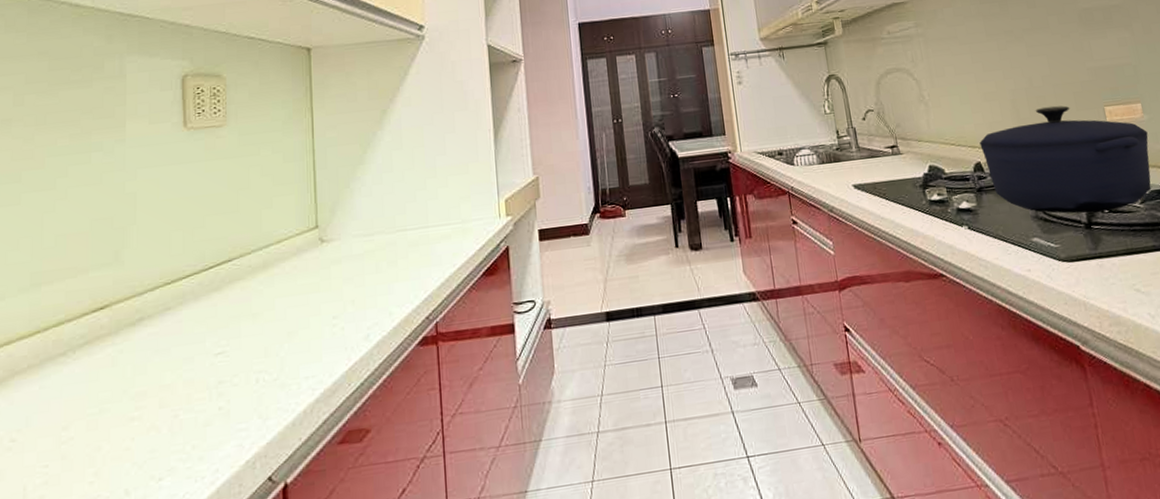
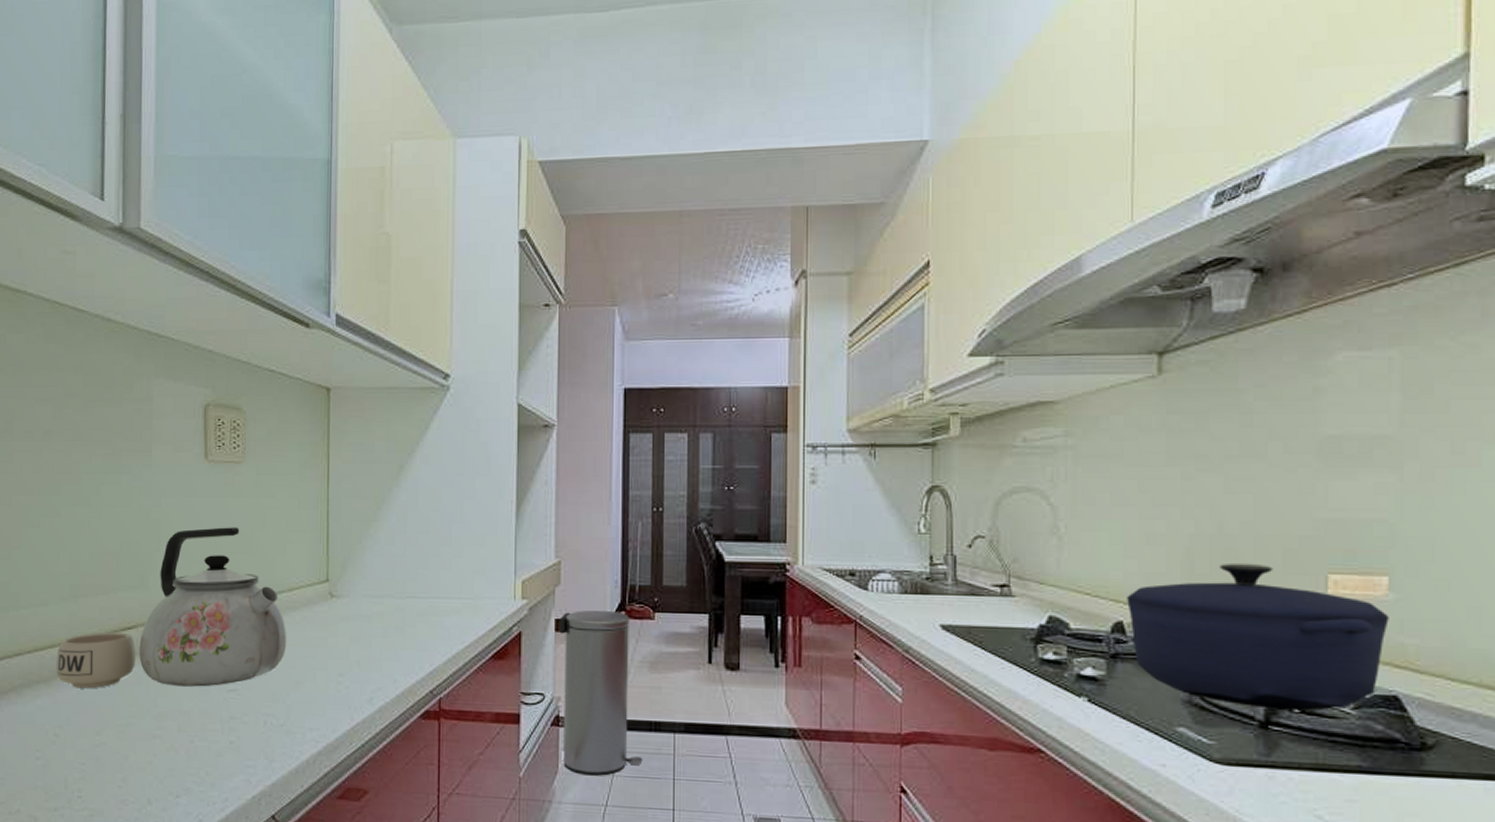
mug: none [13,313,110,384] -> present [56,632,137,689]
kettle: none [113,188,278,361] -> present [139,527,287,687]
pedal bin: none [542,214,630,371] -> present [559,610,643,776]

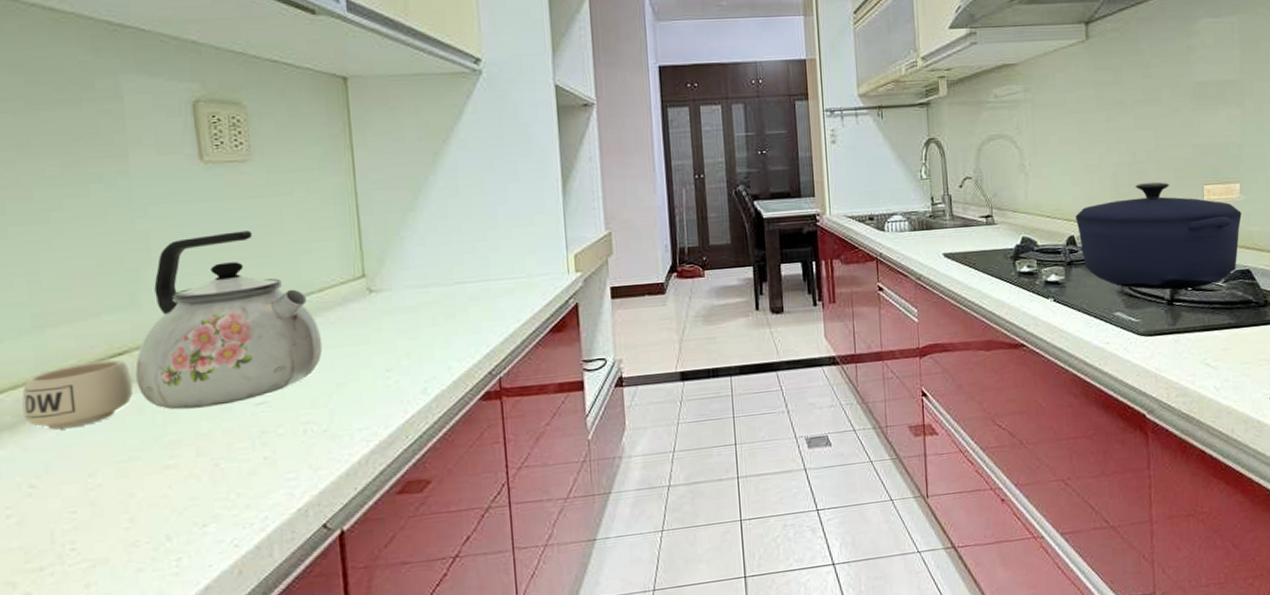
pedal bin: present [559,610,643,776] -> none [614,273,704,428]

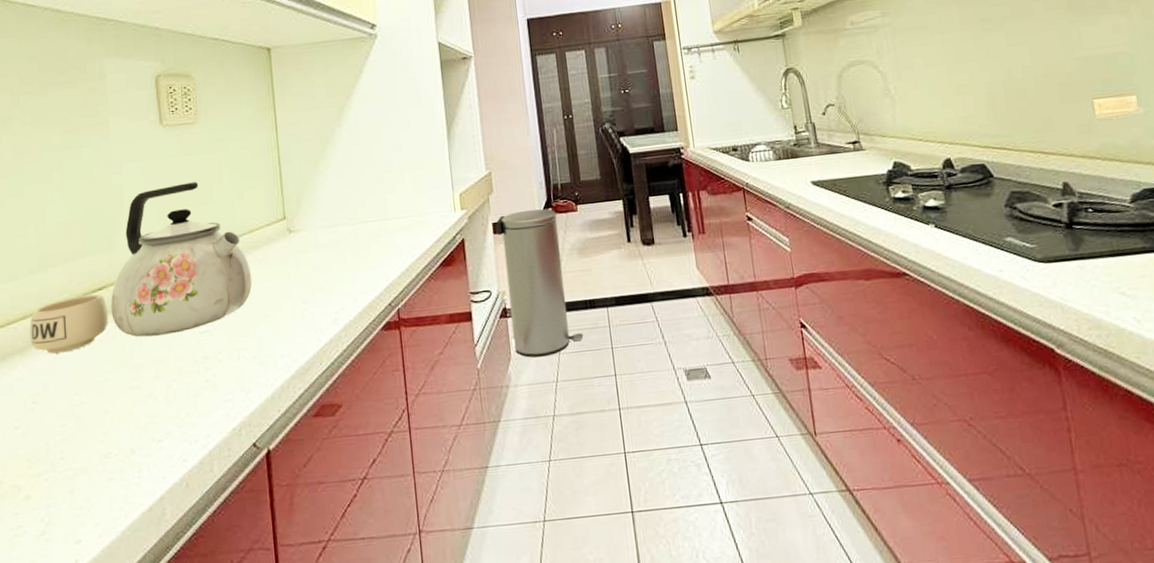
pedal bin: none [614,273,704,428] -> present [496,209,584,358]
cooking pot: present [1075,181,1242,290] -> none [950,98,1144,213]

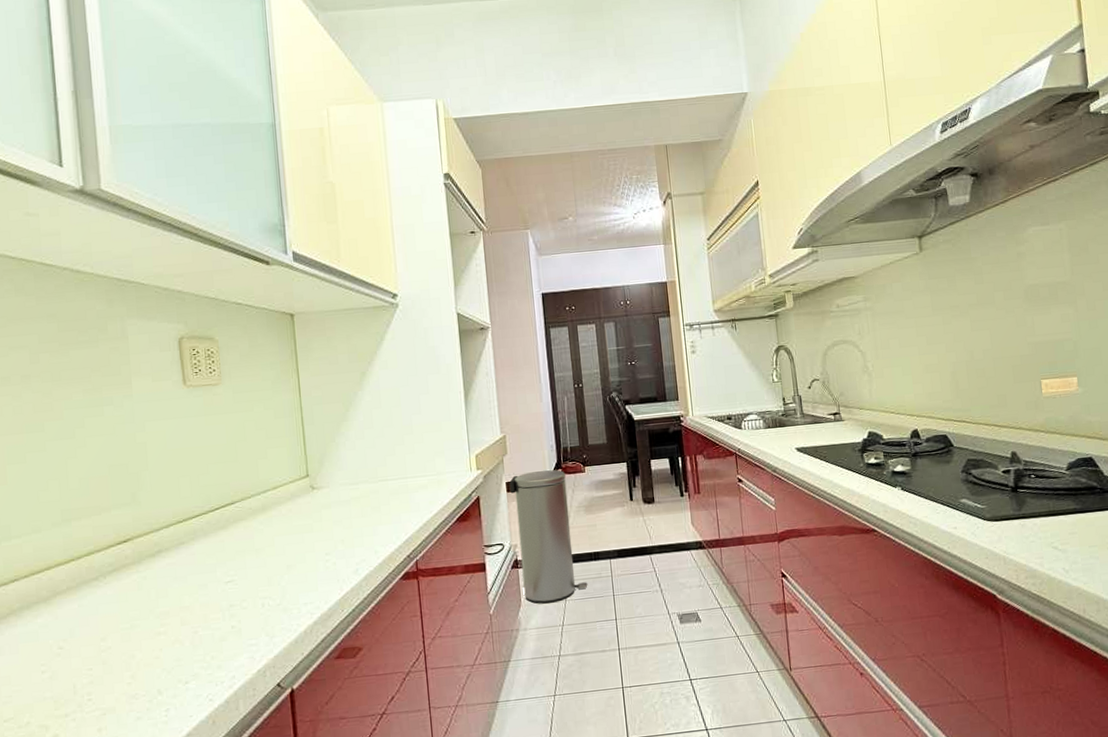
mug: present [29,293,109,354] -> none [54,545,135,603]
kettle: present [111,182,253,337] -> none [136,440,277,587]

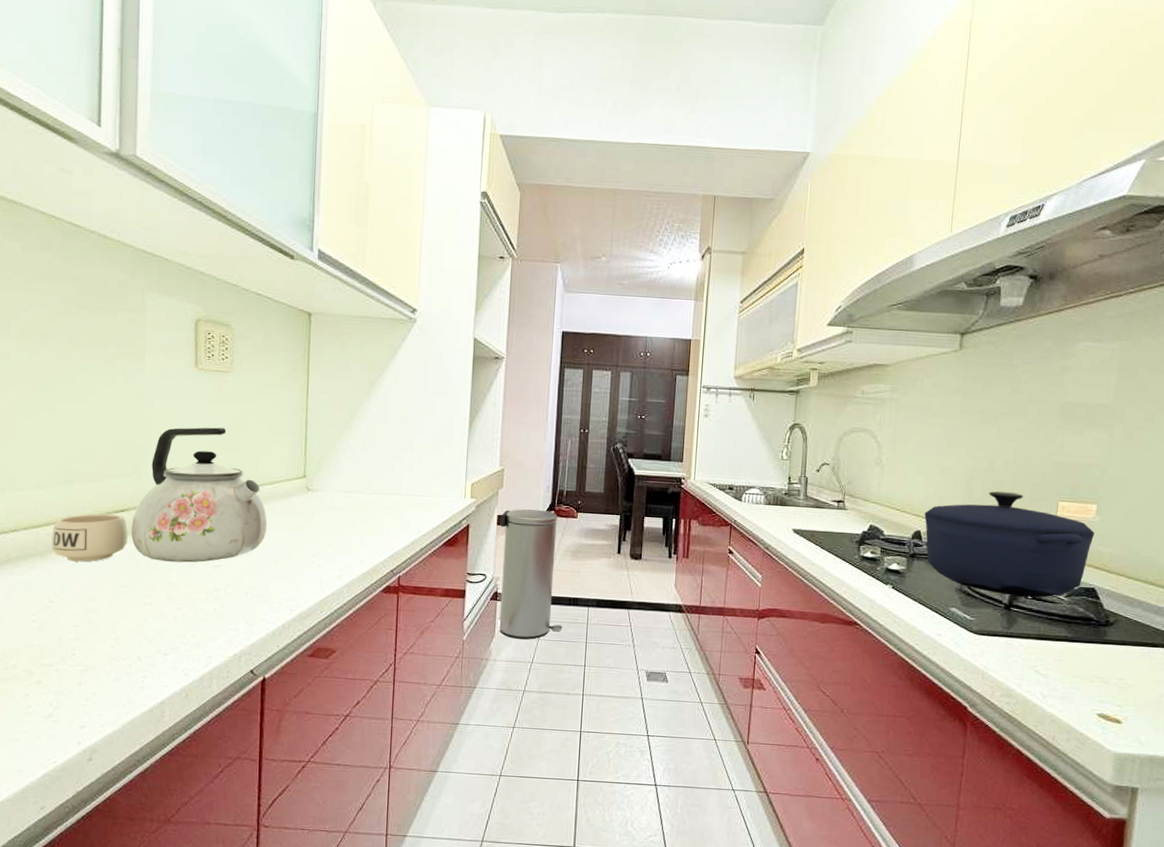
mug: none [54,545,135,603] -> present [51,513,129,562]
kettle: none [136,440,277,587] -> present [131,427,268,563]
cooking pot: none [918,377,1081,478] -> present [924,490,1095,598]

